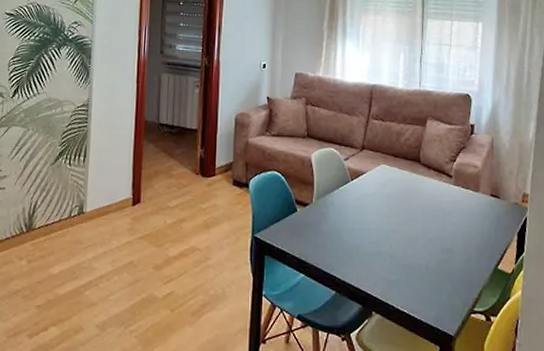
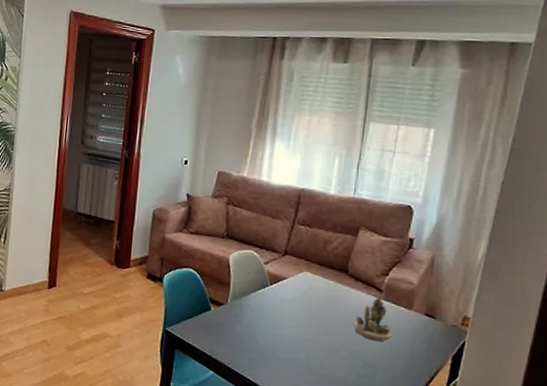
succulent planter: none [430,182,464,225] -> present [354,297,392,341]

